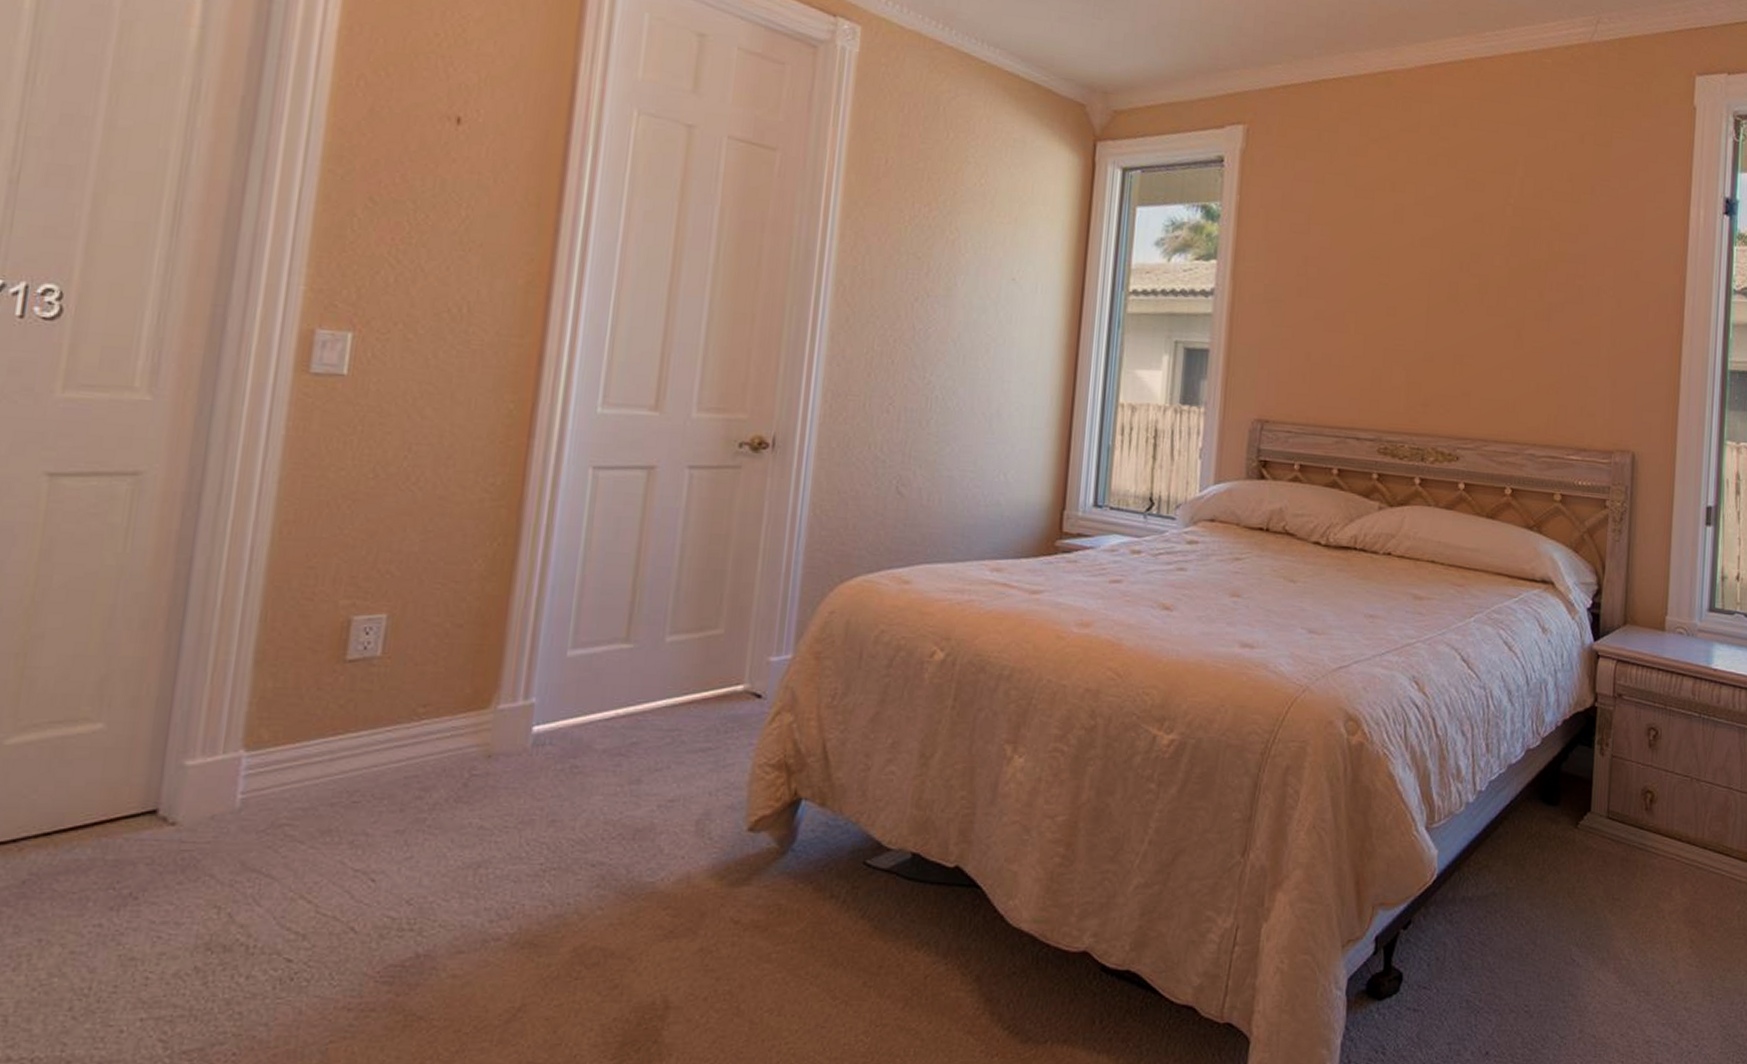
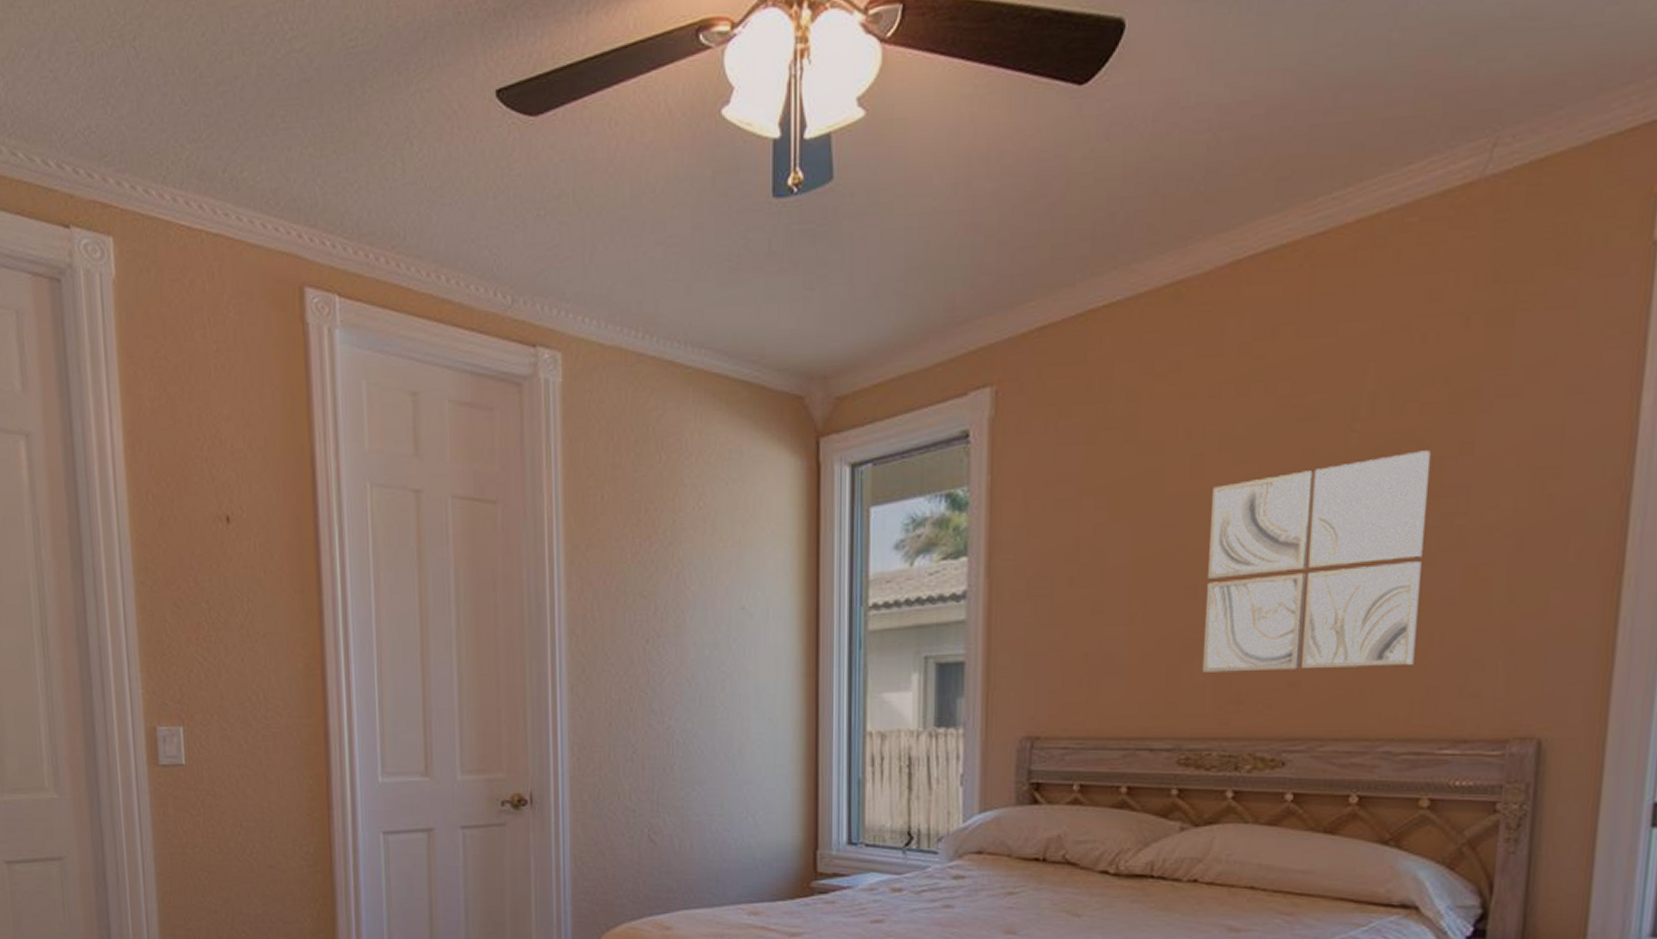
wall art: none [1398,226,1560,387] -> present [1201,450,1430,673]

